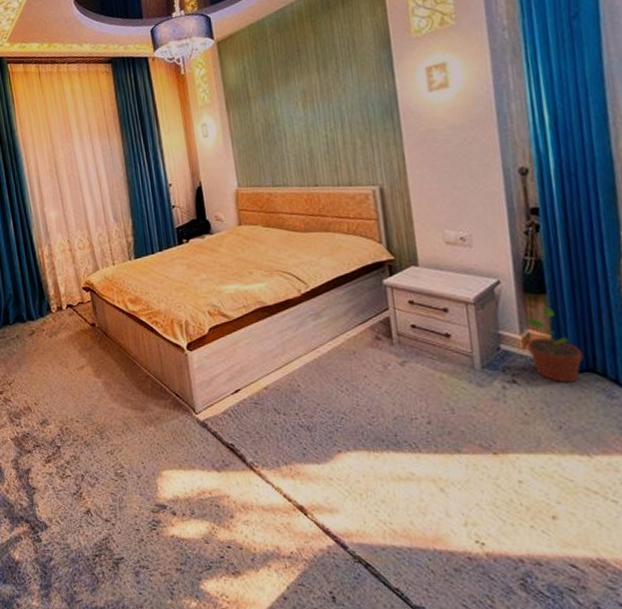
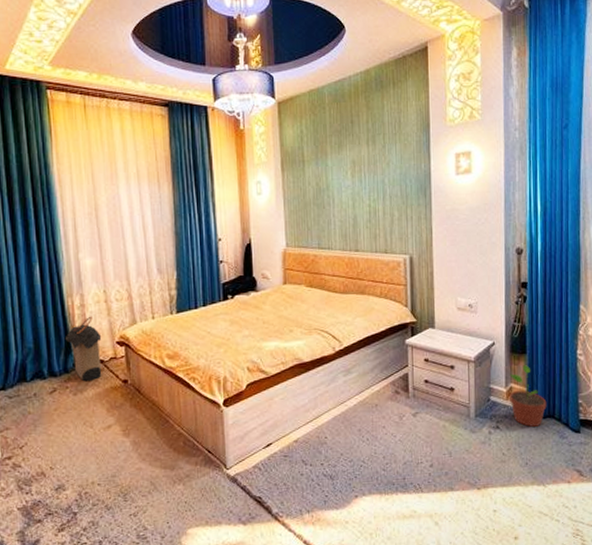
laundry hamper: none [38,264,72,325] -> present [64,316,102,382]

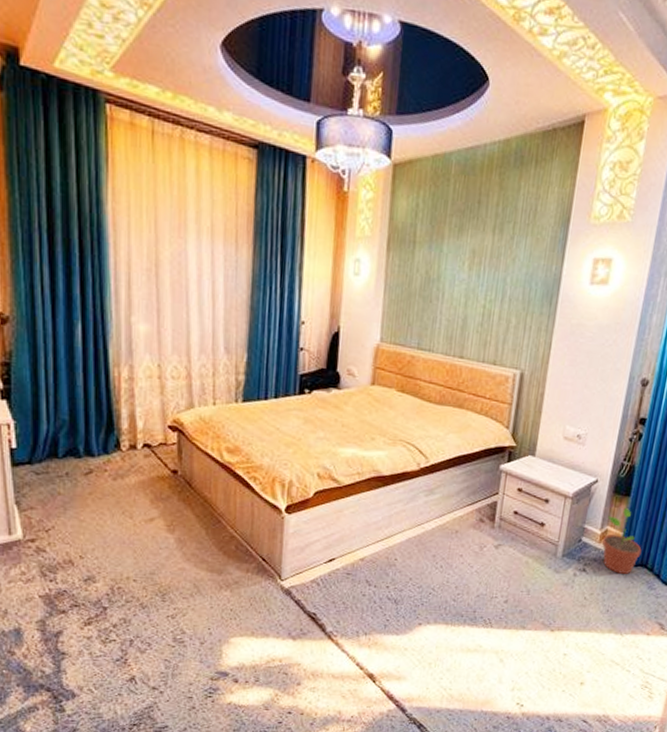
laundry hamper: present [64,316,102,382] -> none [106,392,151,467]

